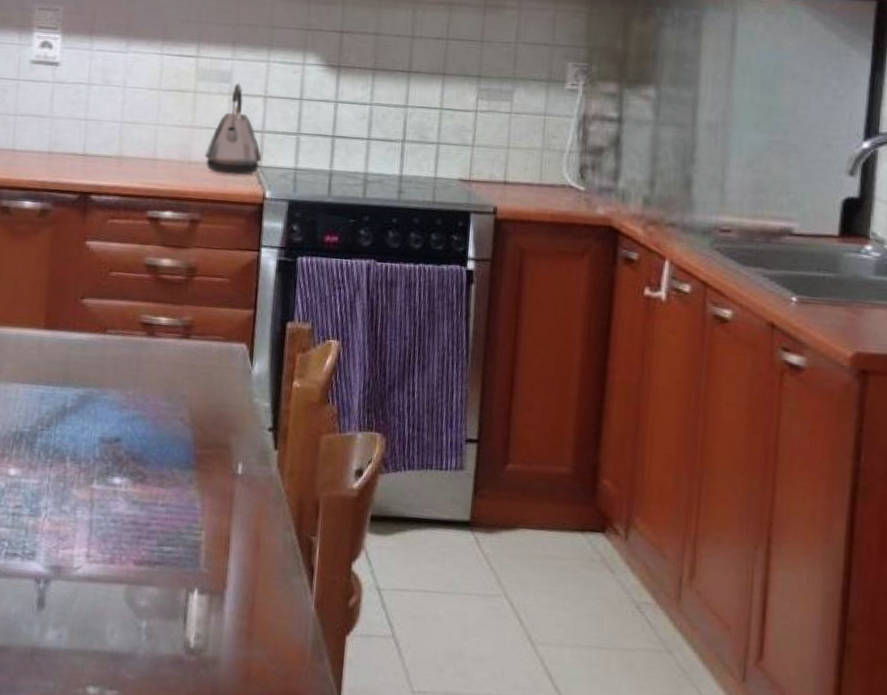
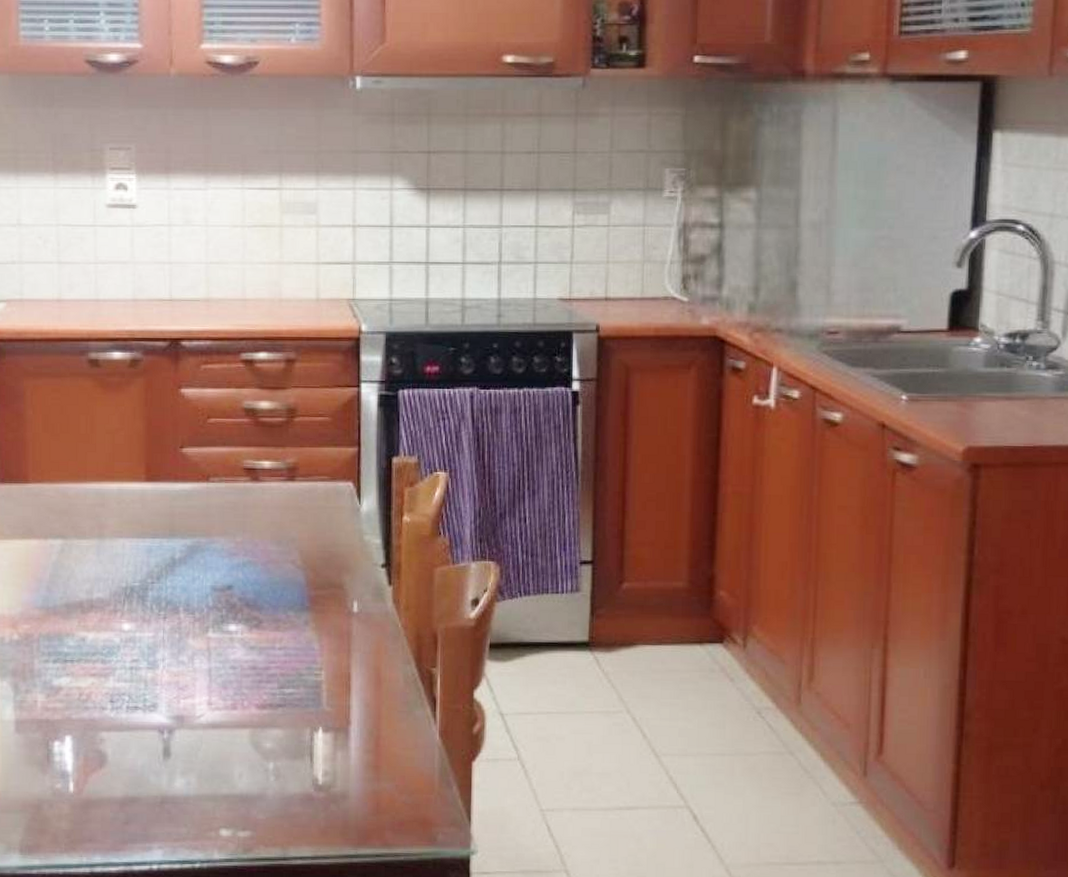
kettle: present [204,83,262,176] -> none [295,213,355,310]

